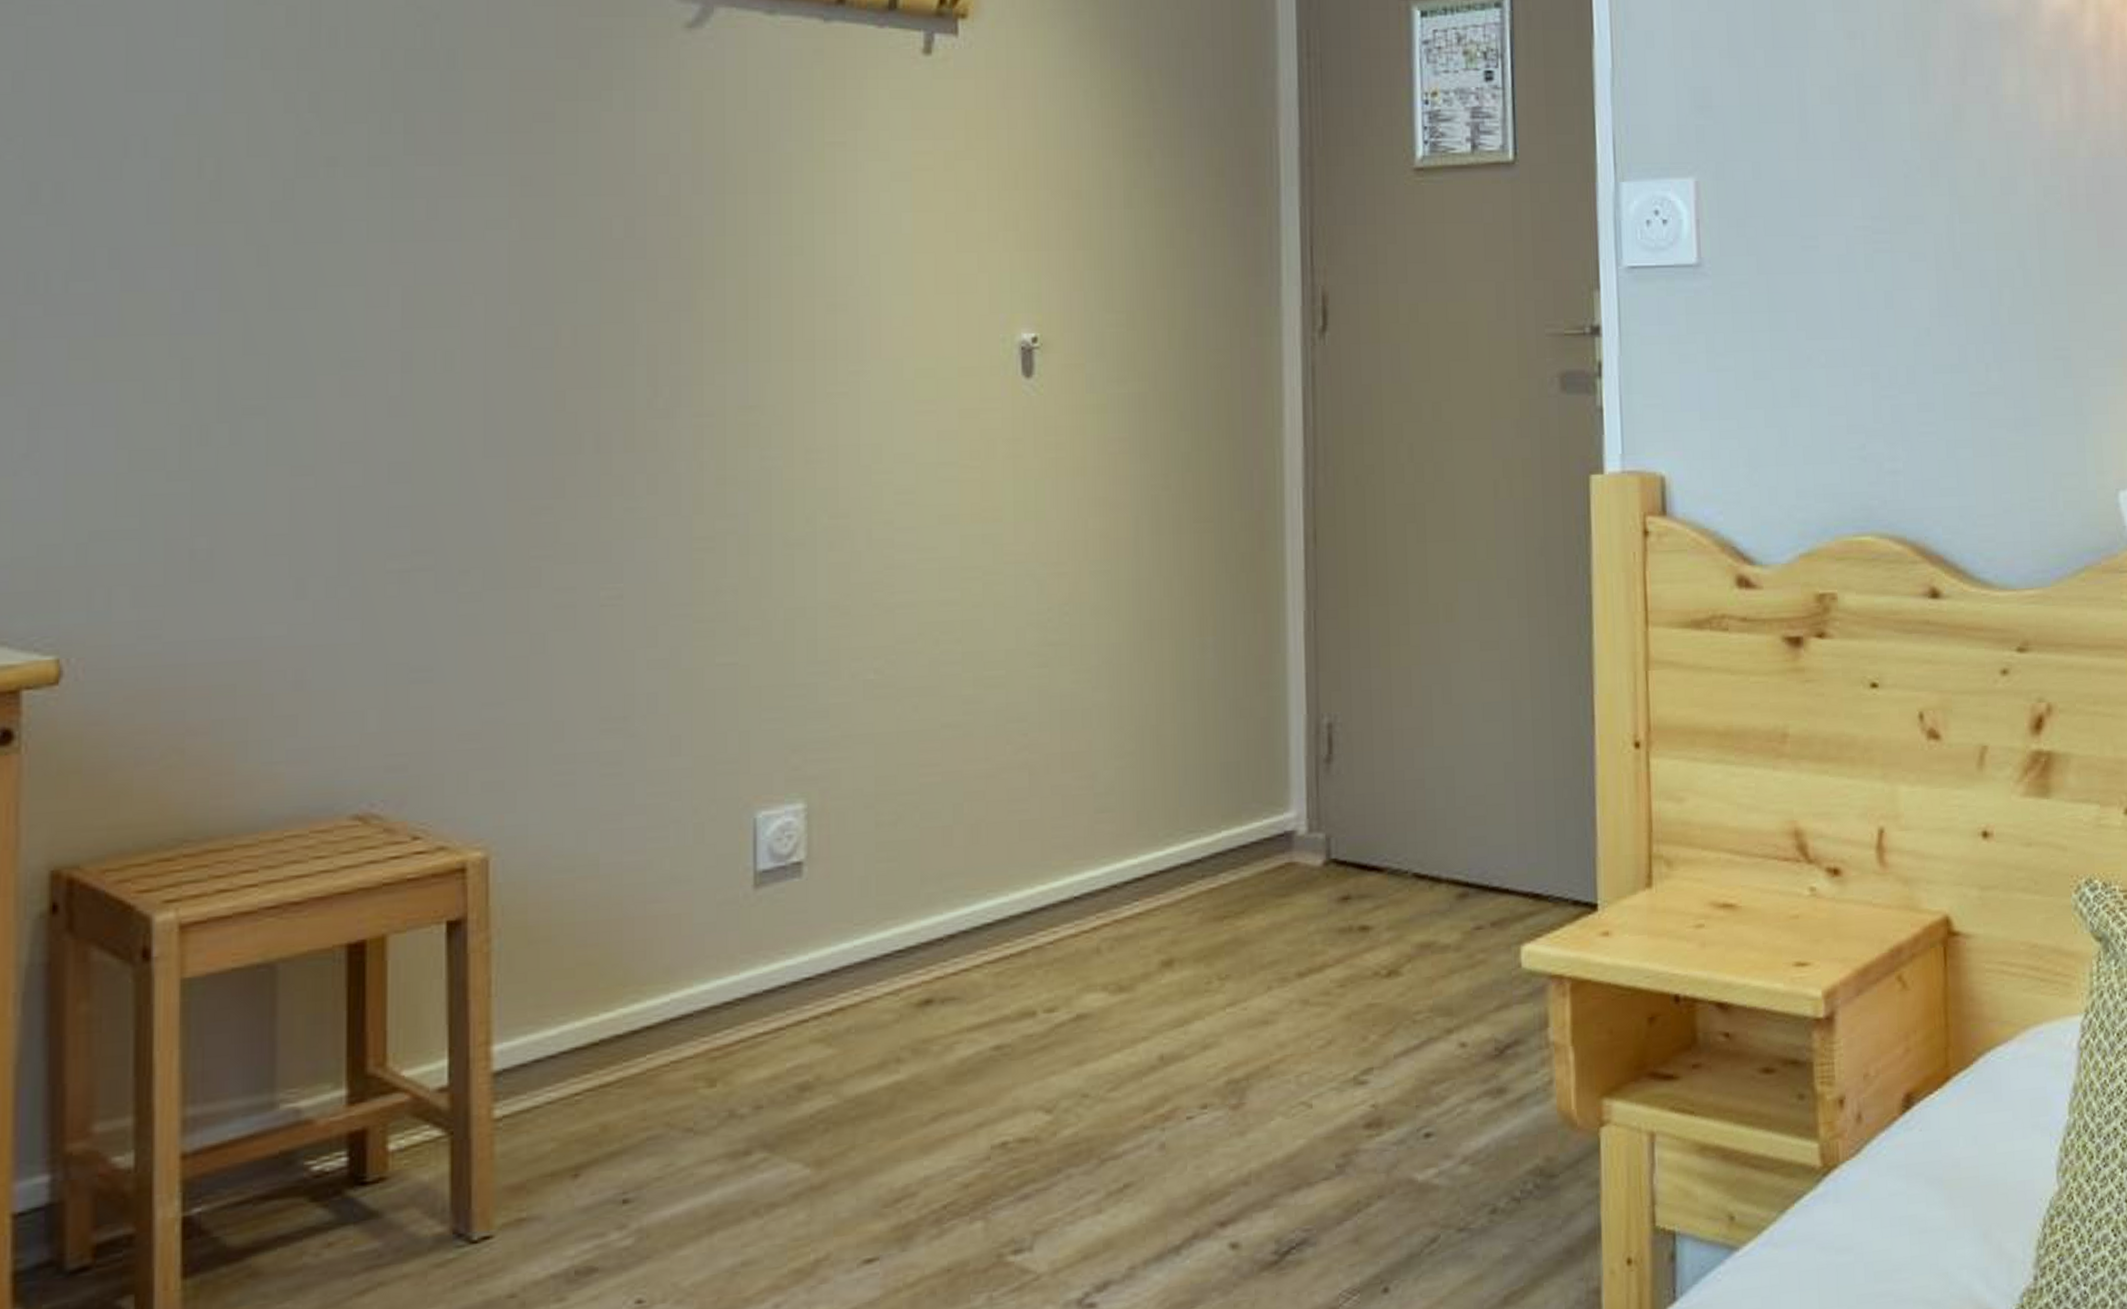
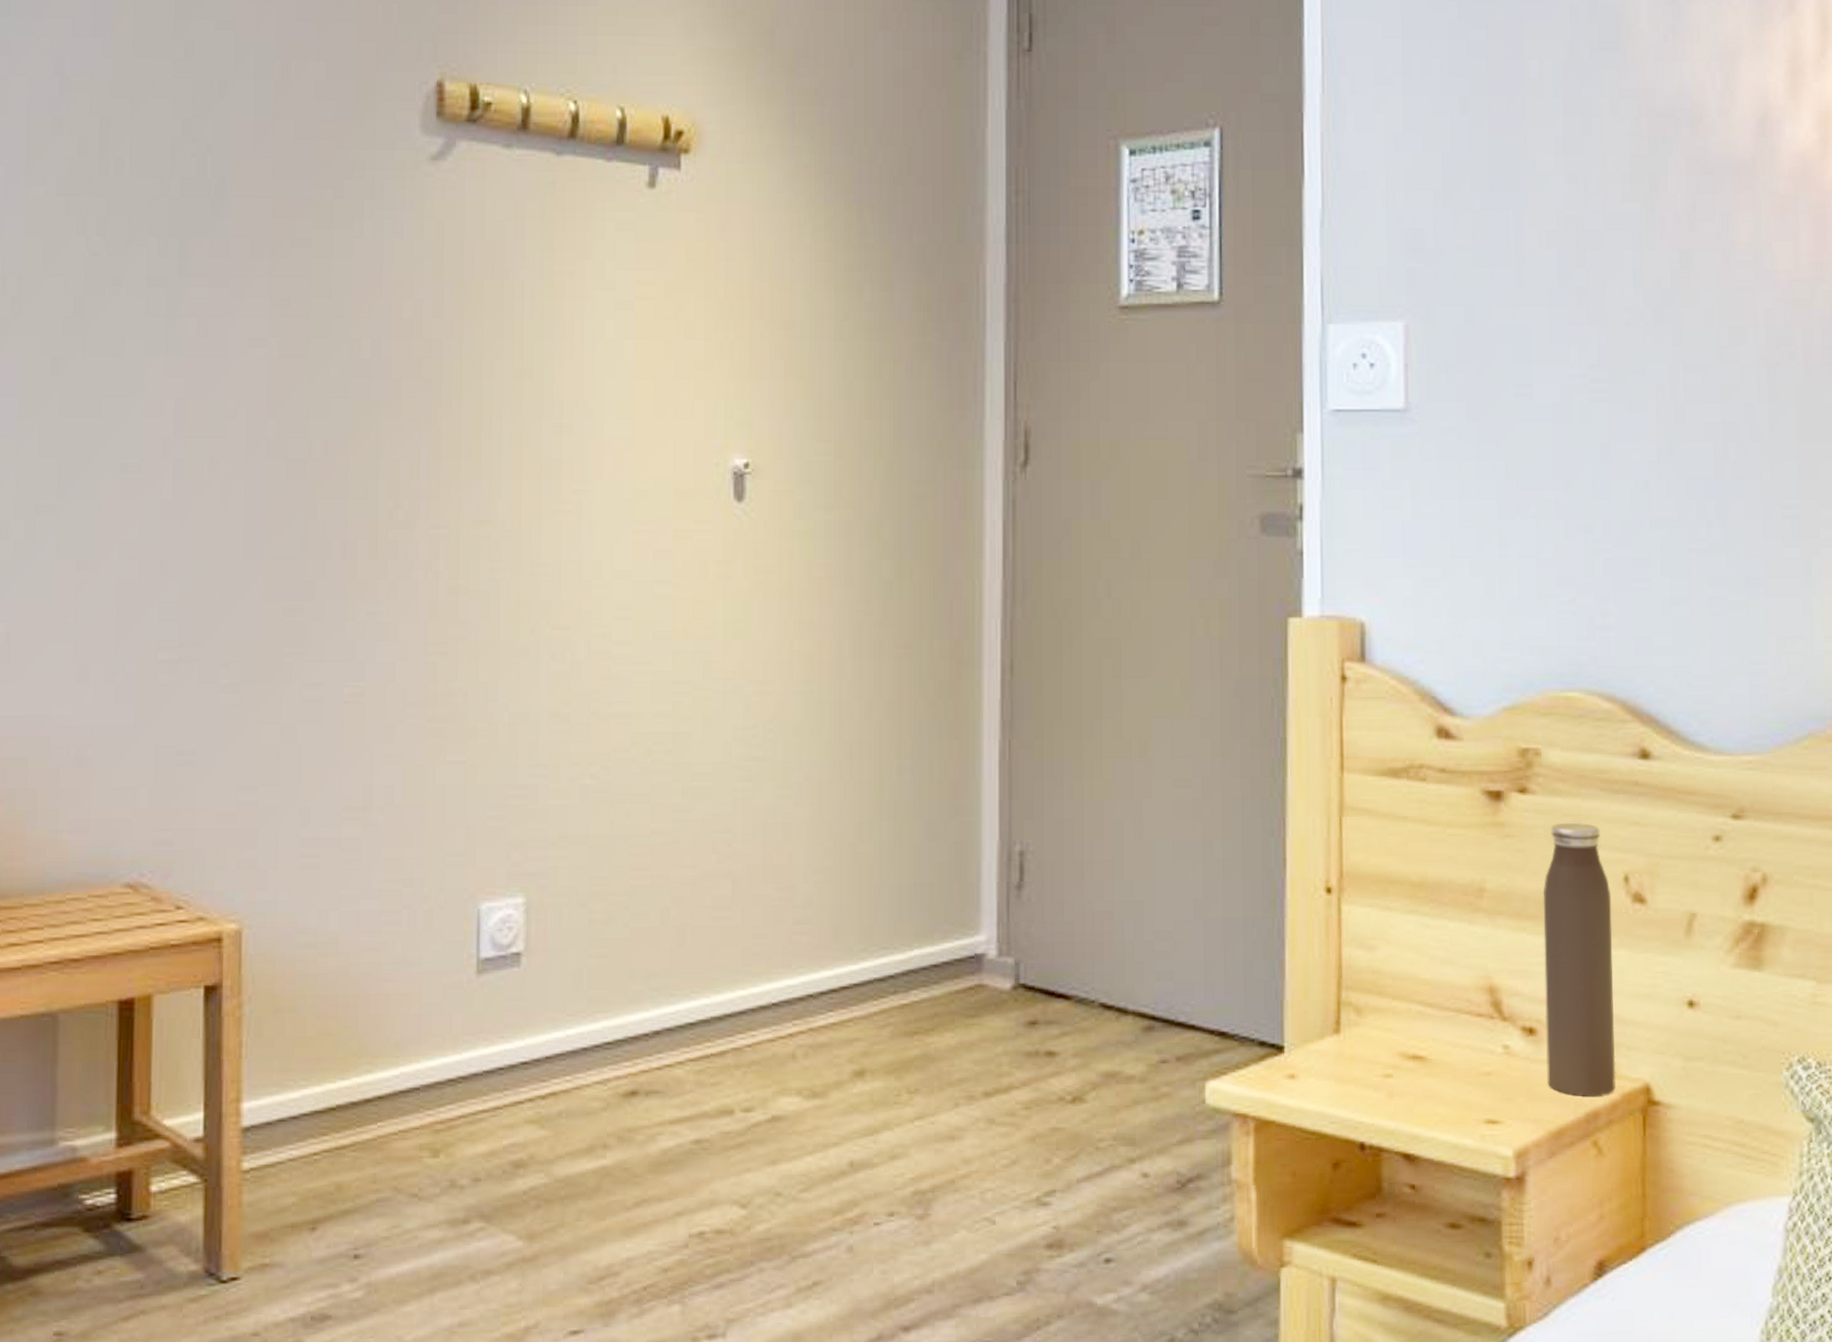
water bottle: none [1843,663,1918,932] -> present [1543,822,1616,1096]

